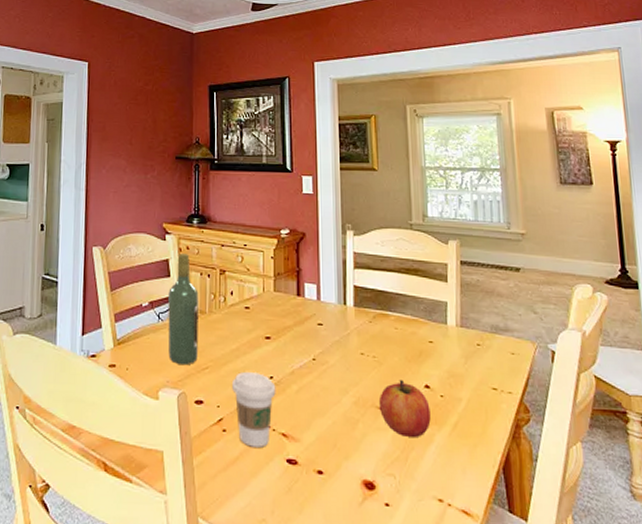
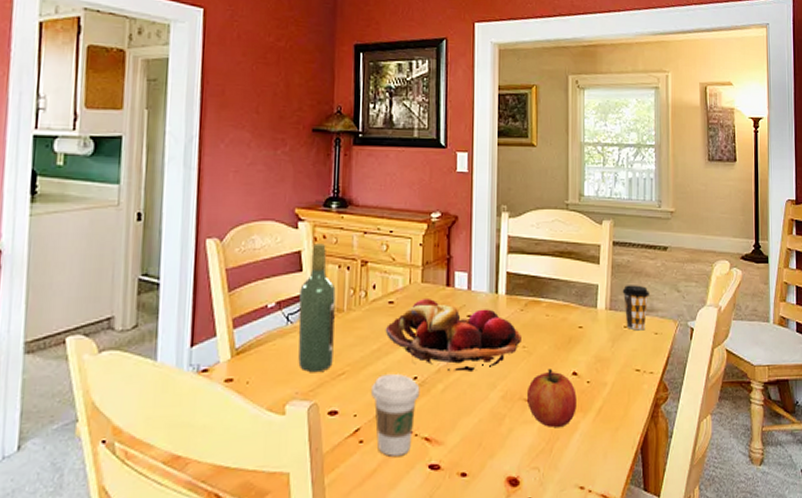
fruit basket: none [242,306,371,376] -> present [385,299,521,372]
coffee cup: none [473,304,503,350] -> present [622,285,649,331]

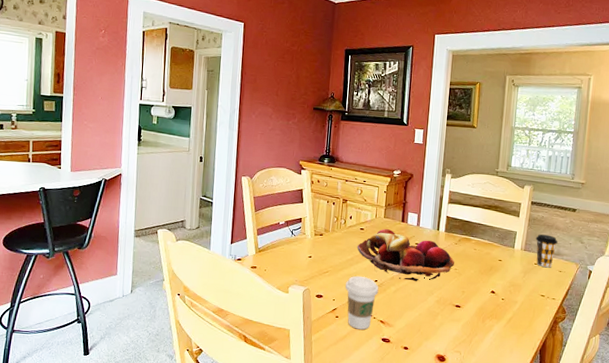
wine bottle: present [298,244,336,372] -> none [298,185,325,269]
apple: present [526,369,577,427] -> none [455,287,493,327]

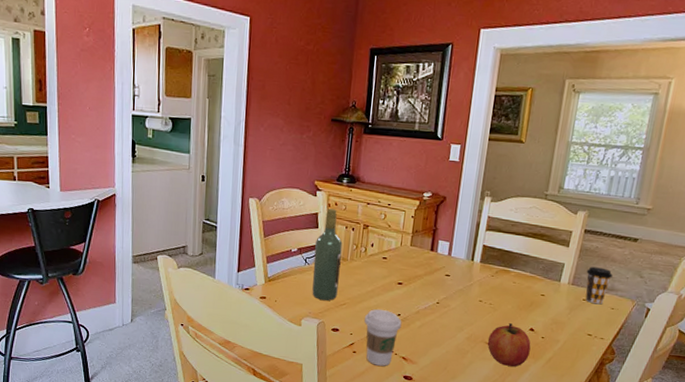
wine bottle: none [298,185,325,269] -> present [312,208,343,301]
fruit basket: present [357,229,454,281] -> none [378,258,490,316]
apple: none [455,287,493,327] -> present [487,323,531,367]

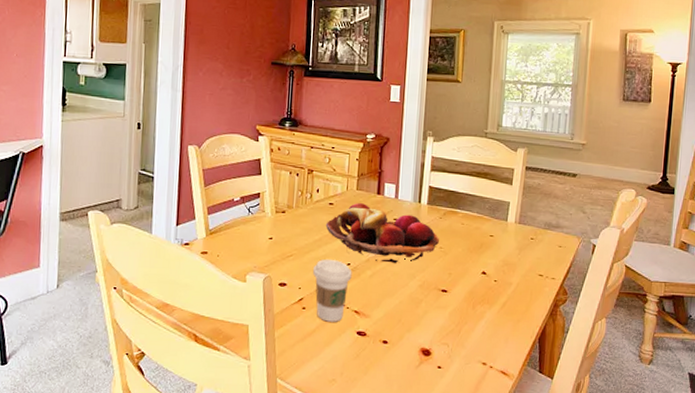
wine bottle: present [312,208,343,301] -> none [257,154,287,252]
fruit basket: none [378,258,490,316] -> present [325,203,439,263]
apple: present [487,323,531,367] -> none [440,267,485,314]
coffee cup: present [585,266,613,305] -> none [531,204,557,243]

